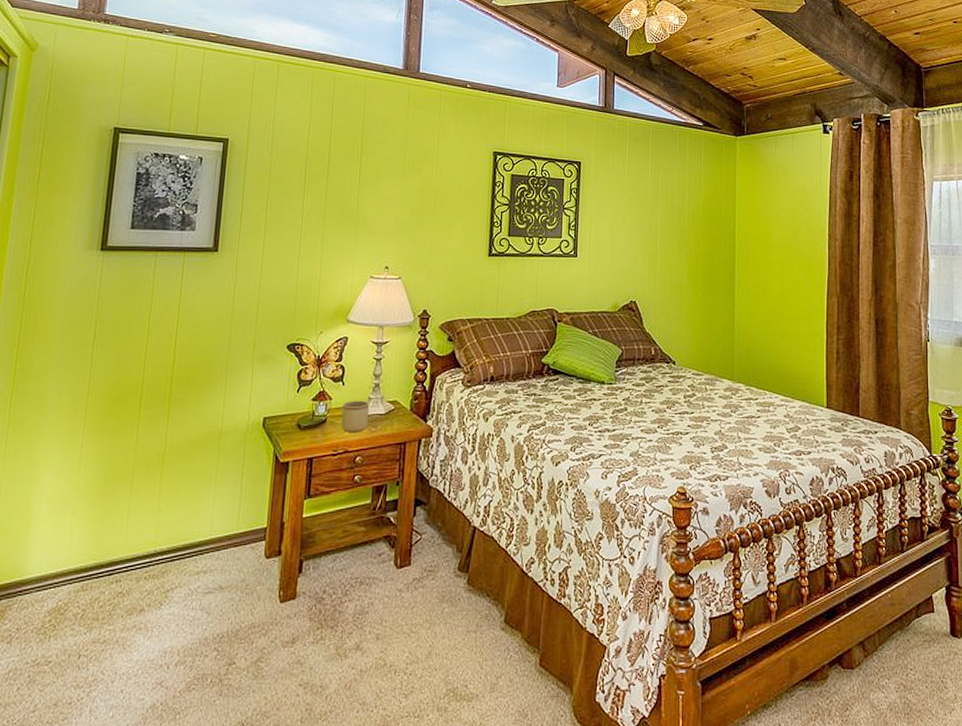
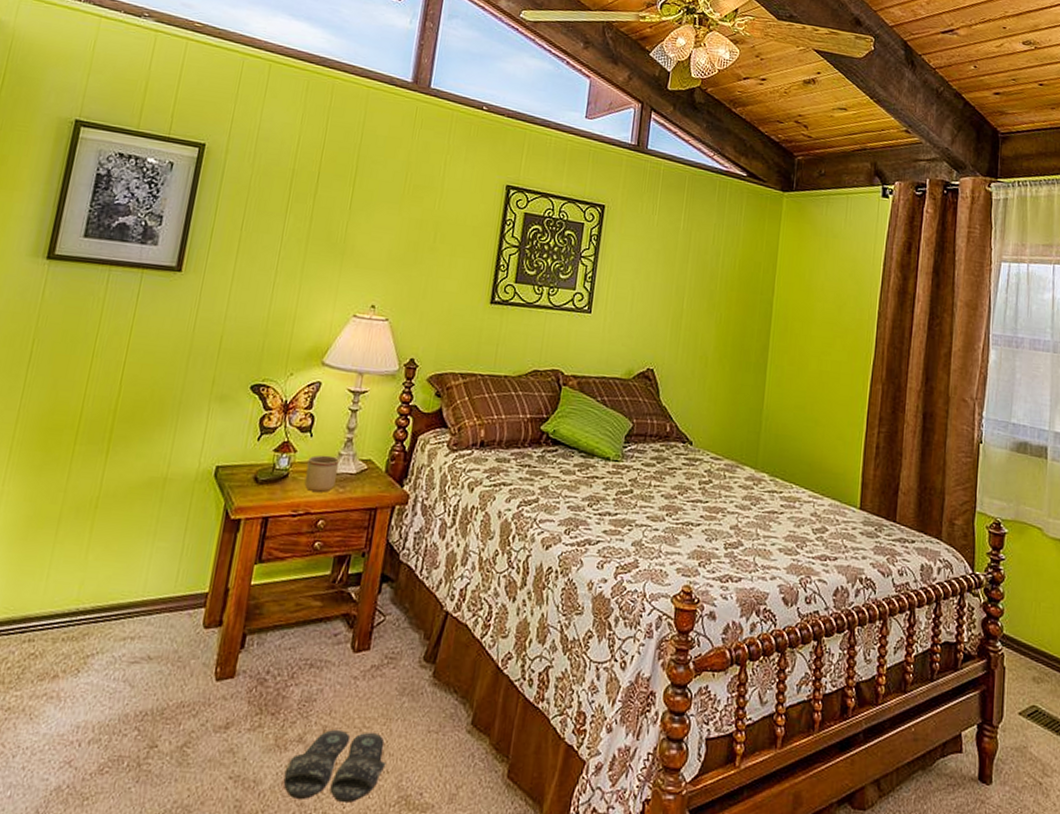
slippers: none [346,636,434,698] -> present [283,729,386,802]

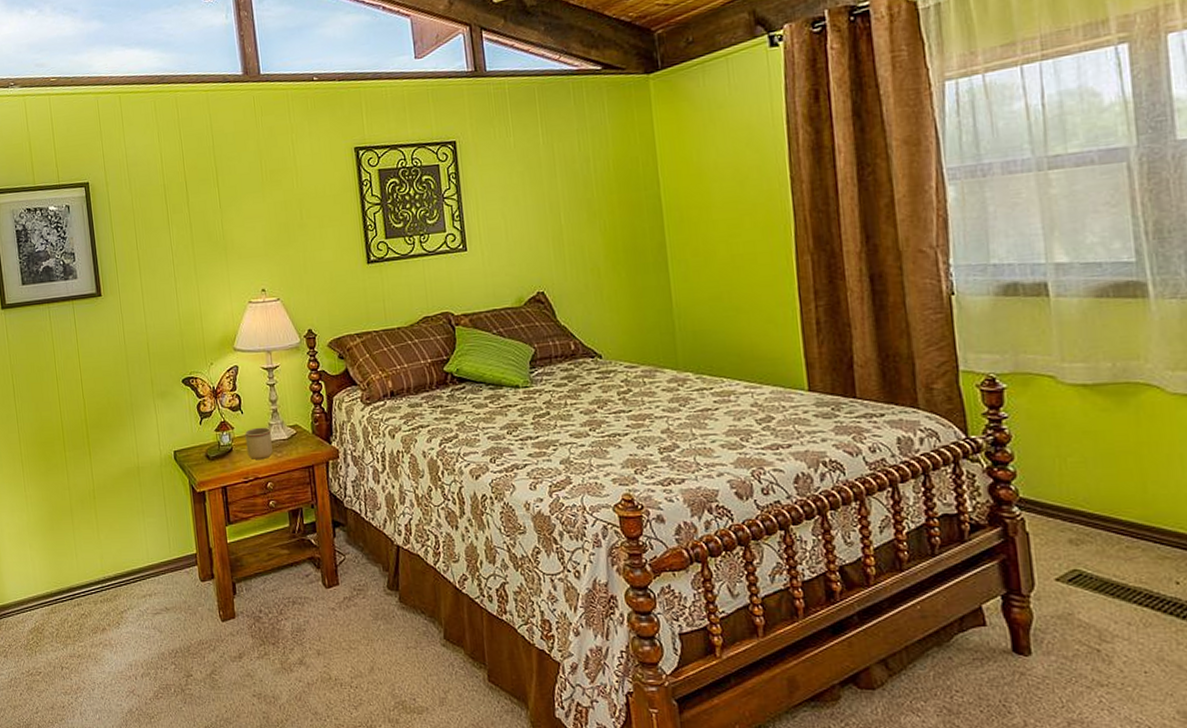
slippers: present [283,729,386,802] -> none [295,652,378,709]

